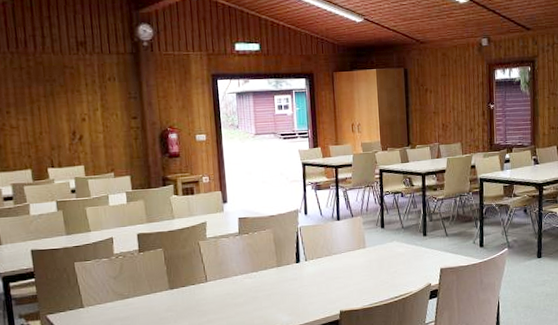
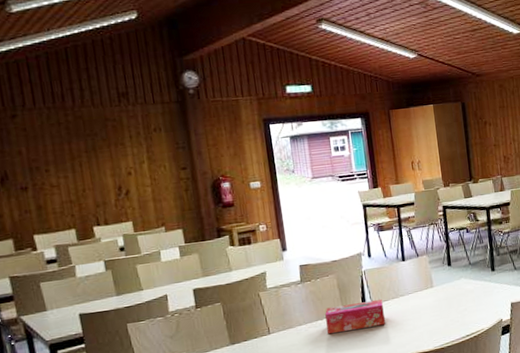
tissue box: none [260,255,317,286] -> present [325,299,385,335]

